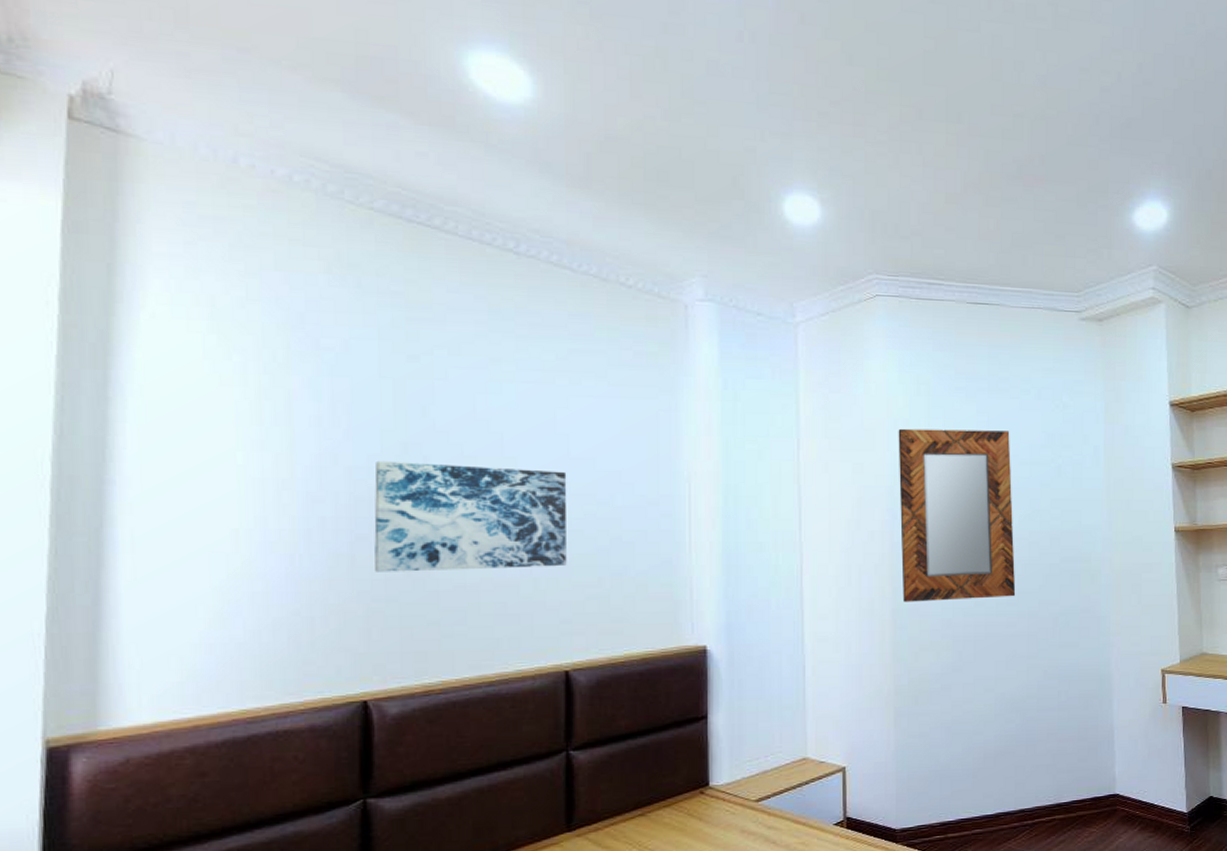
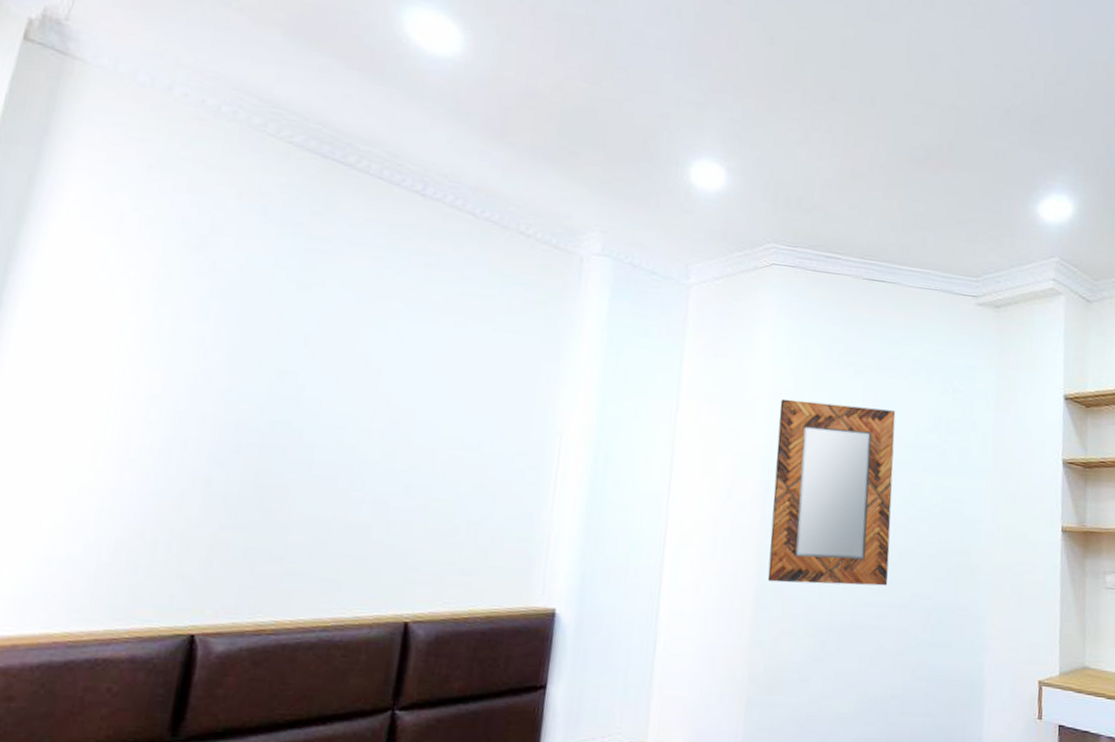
wall art: present [374,460,567,572] -> none [228,386,438,511]

